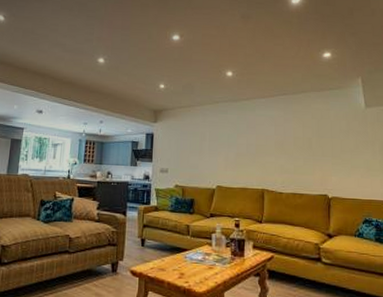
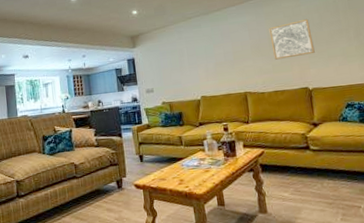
wall art: none [295,124,339,161] -> present [269,18,315,60]

